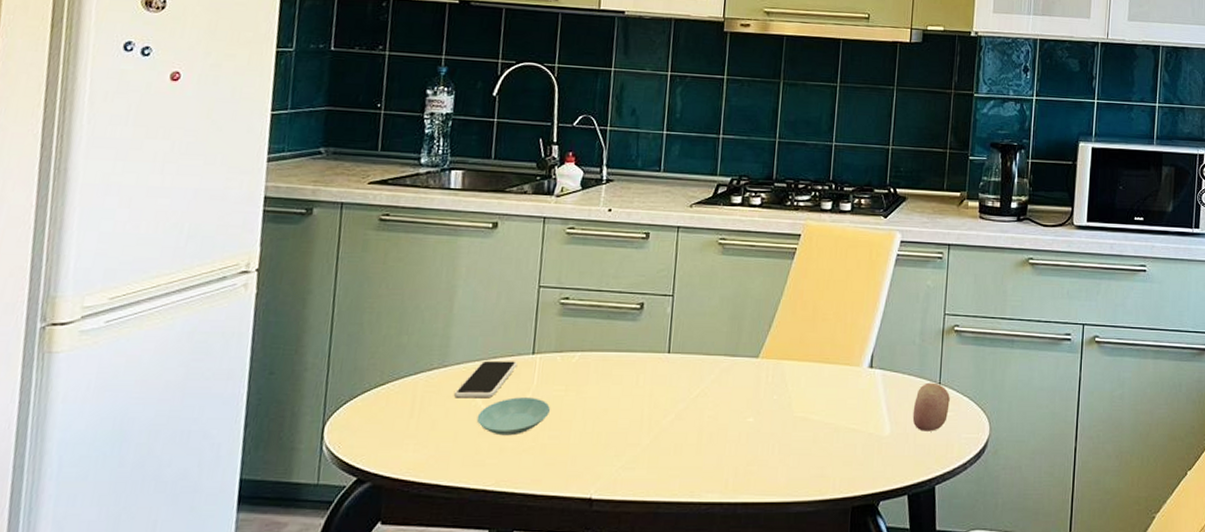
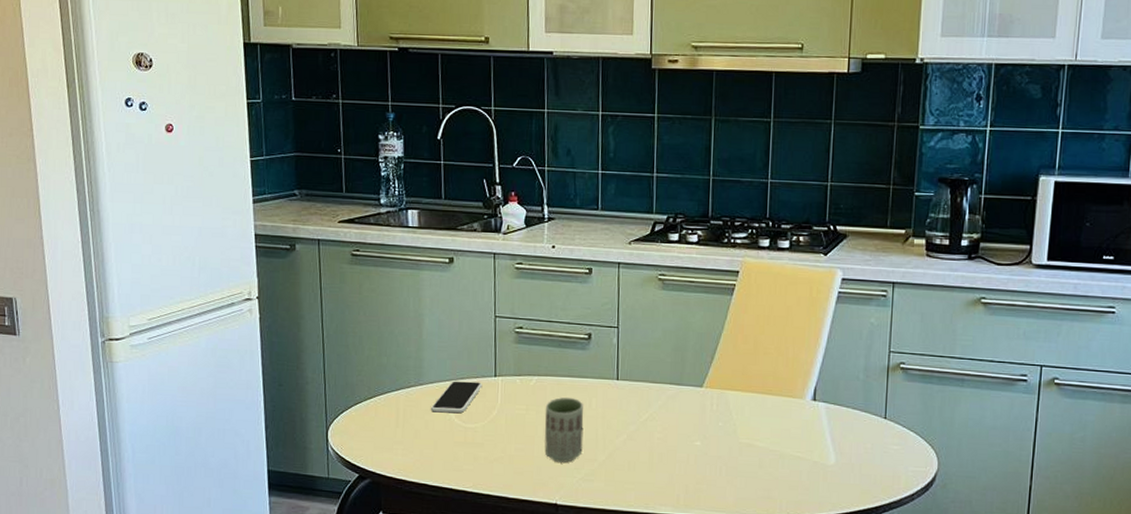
saucer: present [476,397,551,436] -> none [452,414,515,447]
cup: none [582,374,630,449] -> present [544,397,584,463]
fruit: present [912,382,950,432] -> none [857,417,896,463]

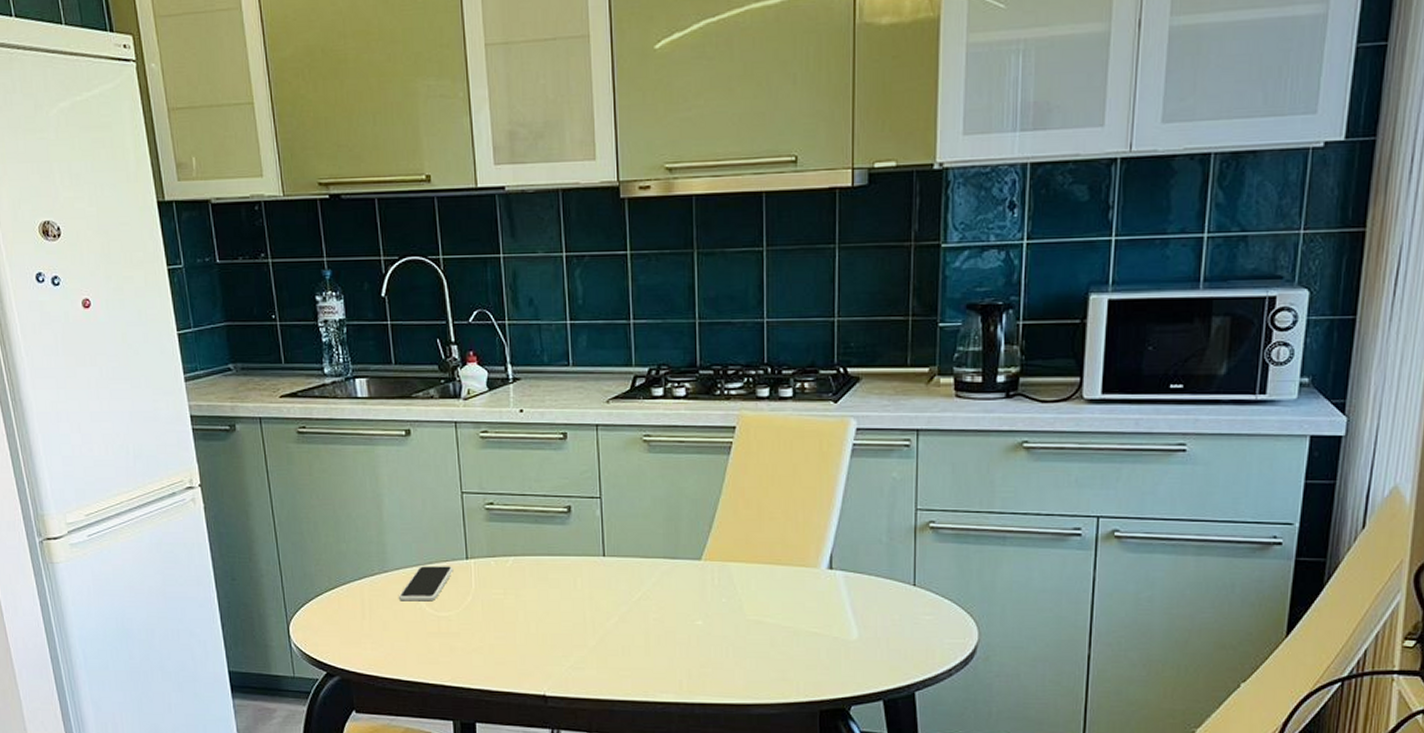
cup: present [544,397,584,463] -> none [525,578,570,650]

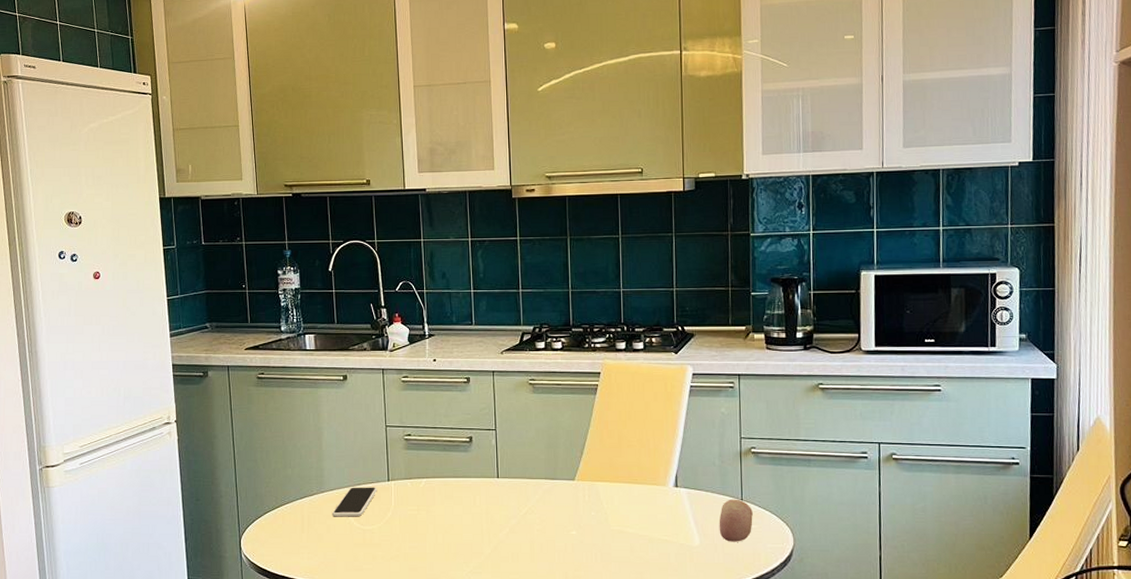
fruit: none [883,584,928,636] -> present [719,499,753,542]

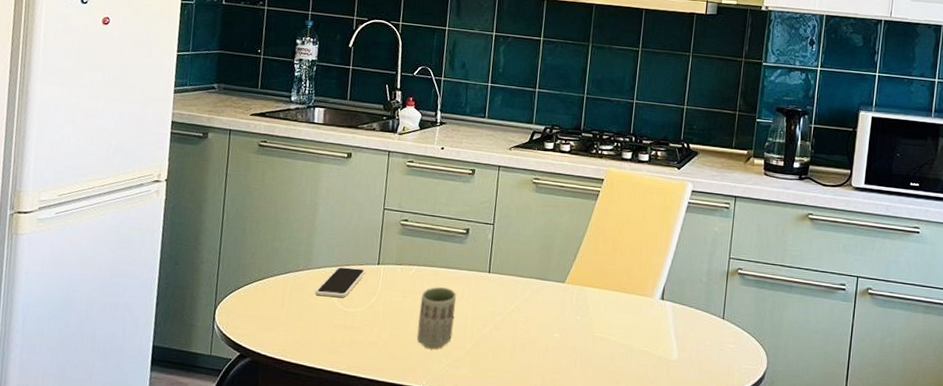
cup: none [434,496,470,557] -> present [417,286,456,349]
fruit: present [719,499,753,542] -> none [698,317,732,360]

